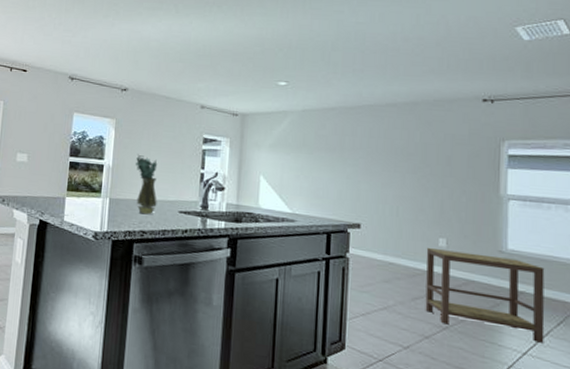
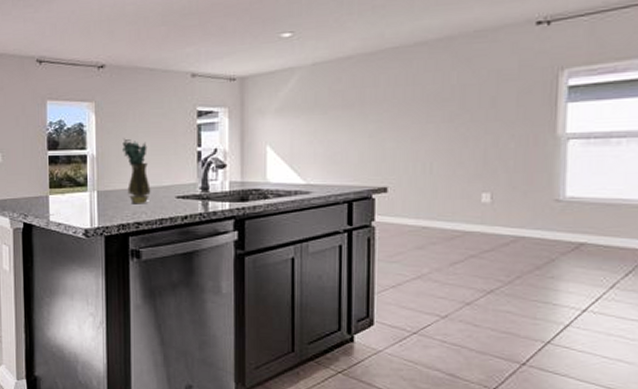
side table: present [425,248,545,343] -> none [466,206,611,297]

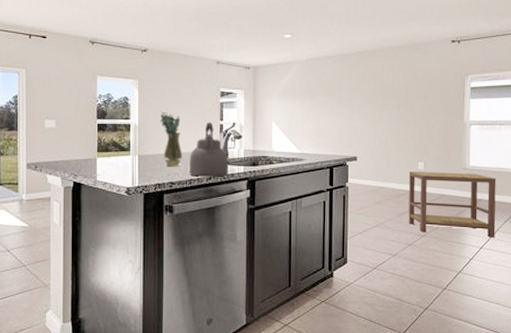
kettle: none [160,149,209,217] -> present [189,122,229,178]
side table: none [466,206,611,297] -> present [408,172,496,238]

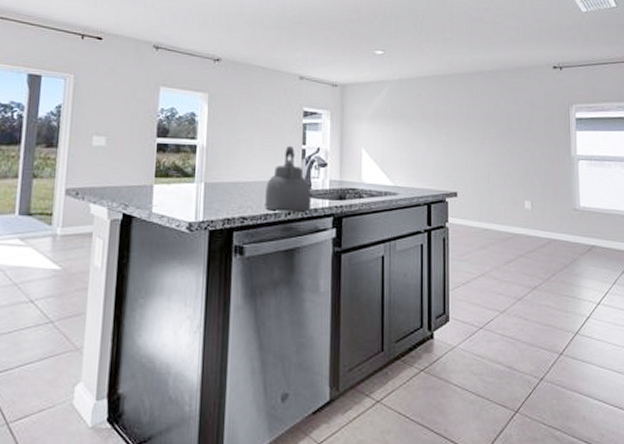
vase: present [160,111,183,167] -> none [232,131,258,199]
side table: present [408,172,496,238] -> none [515,211,613,292]

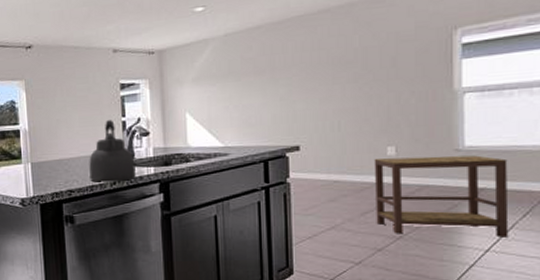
side table: none [515,211,613,292] -> present [374,155,509,238]

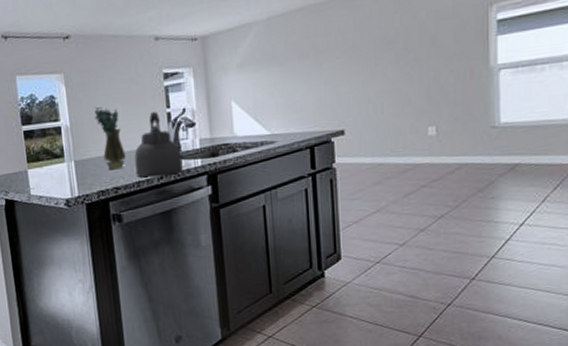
vase: none [52,112,81,173] -> present [94,106,126,170]
side table: present [374,155,509,238] -> none [415,131,541,214]

